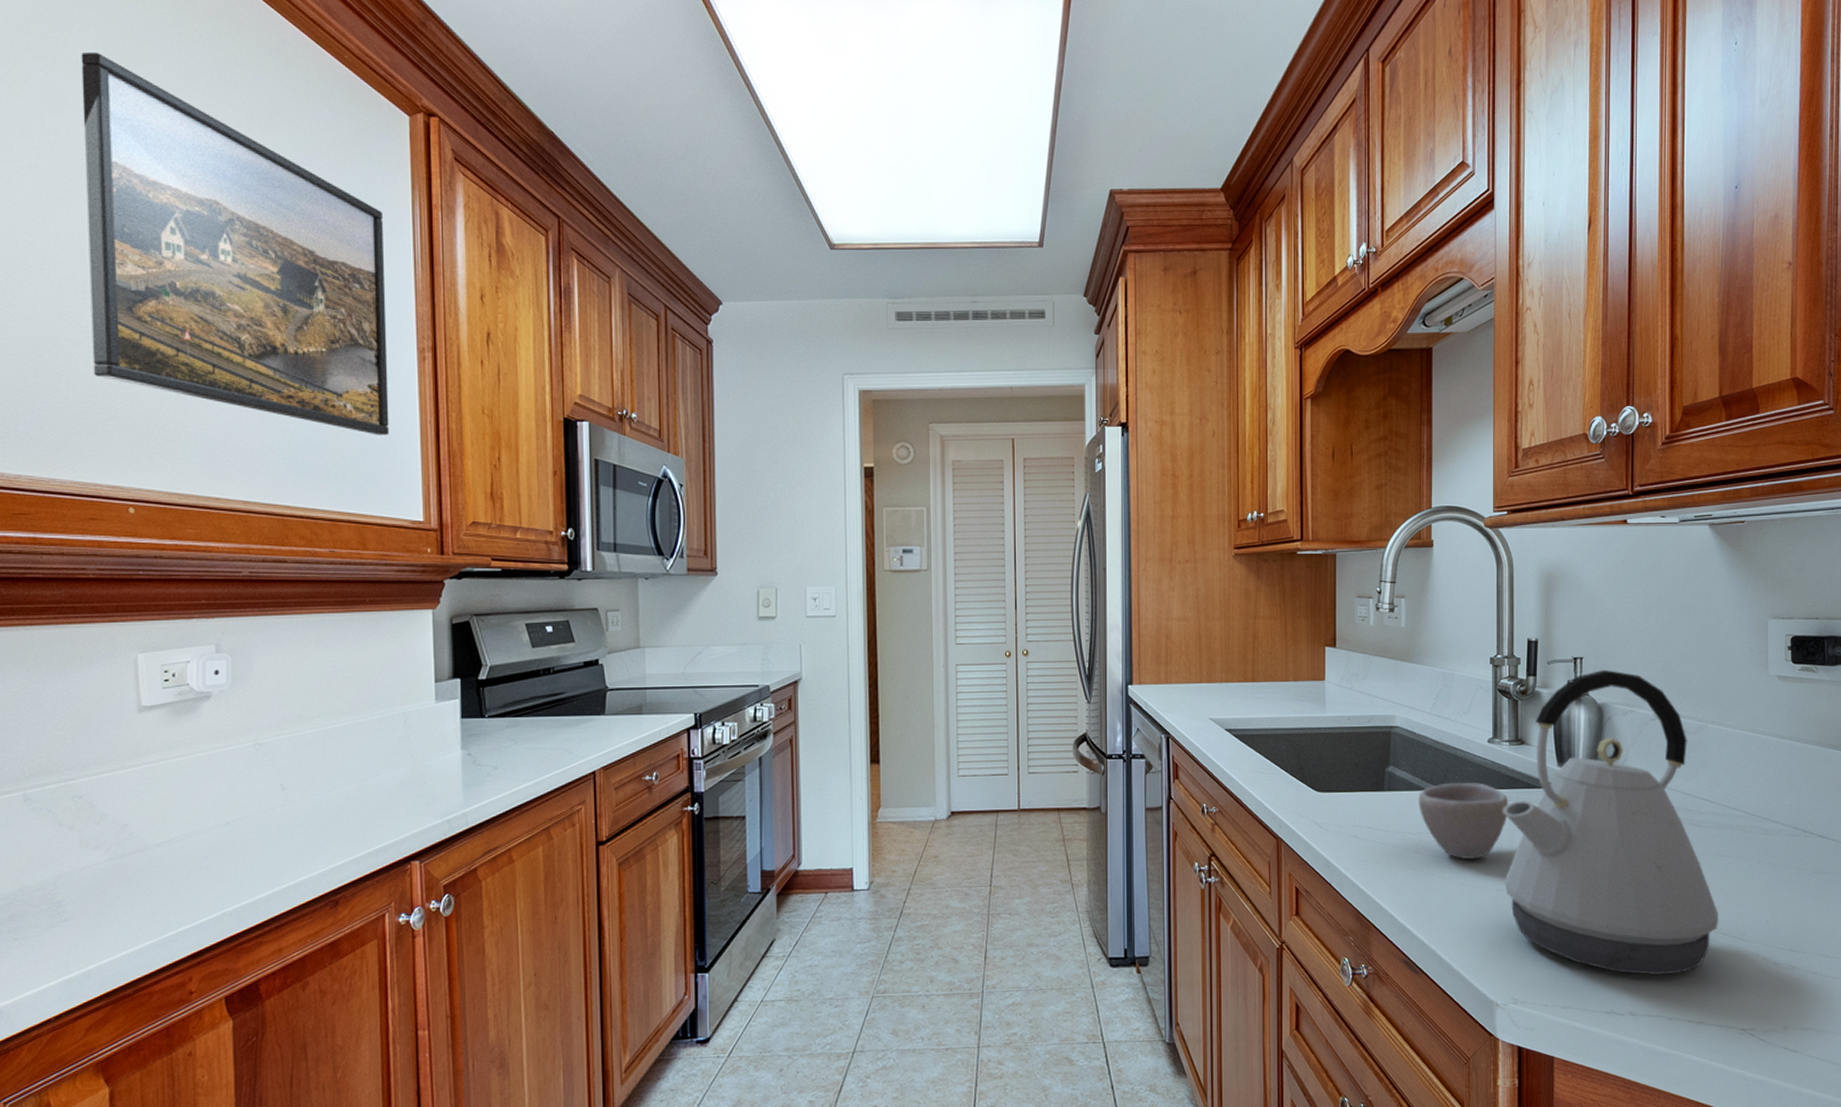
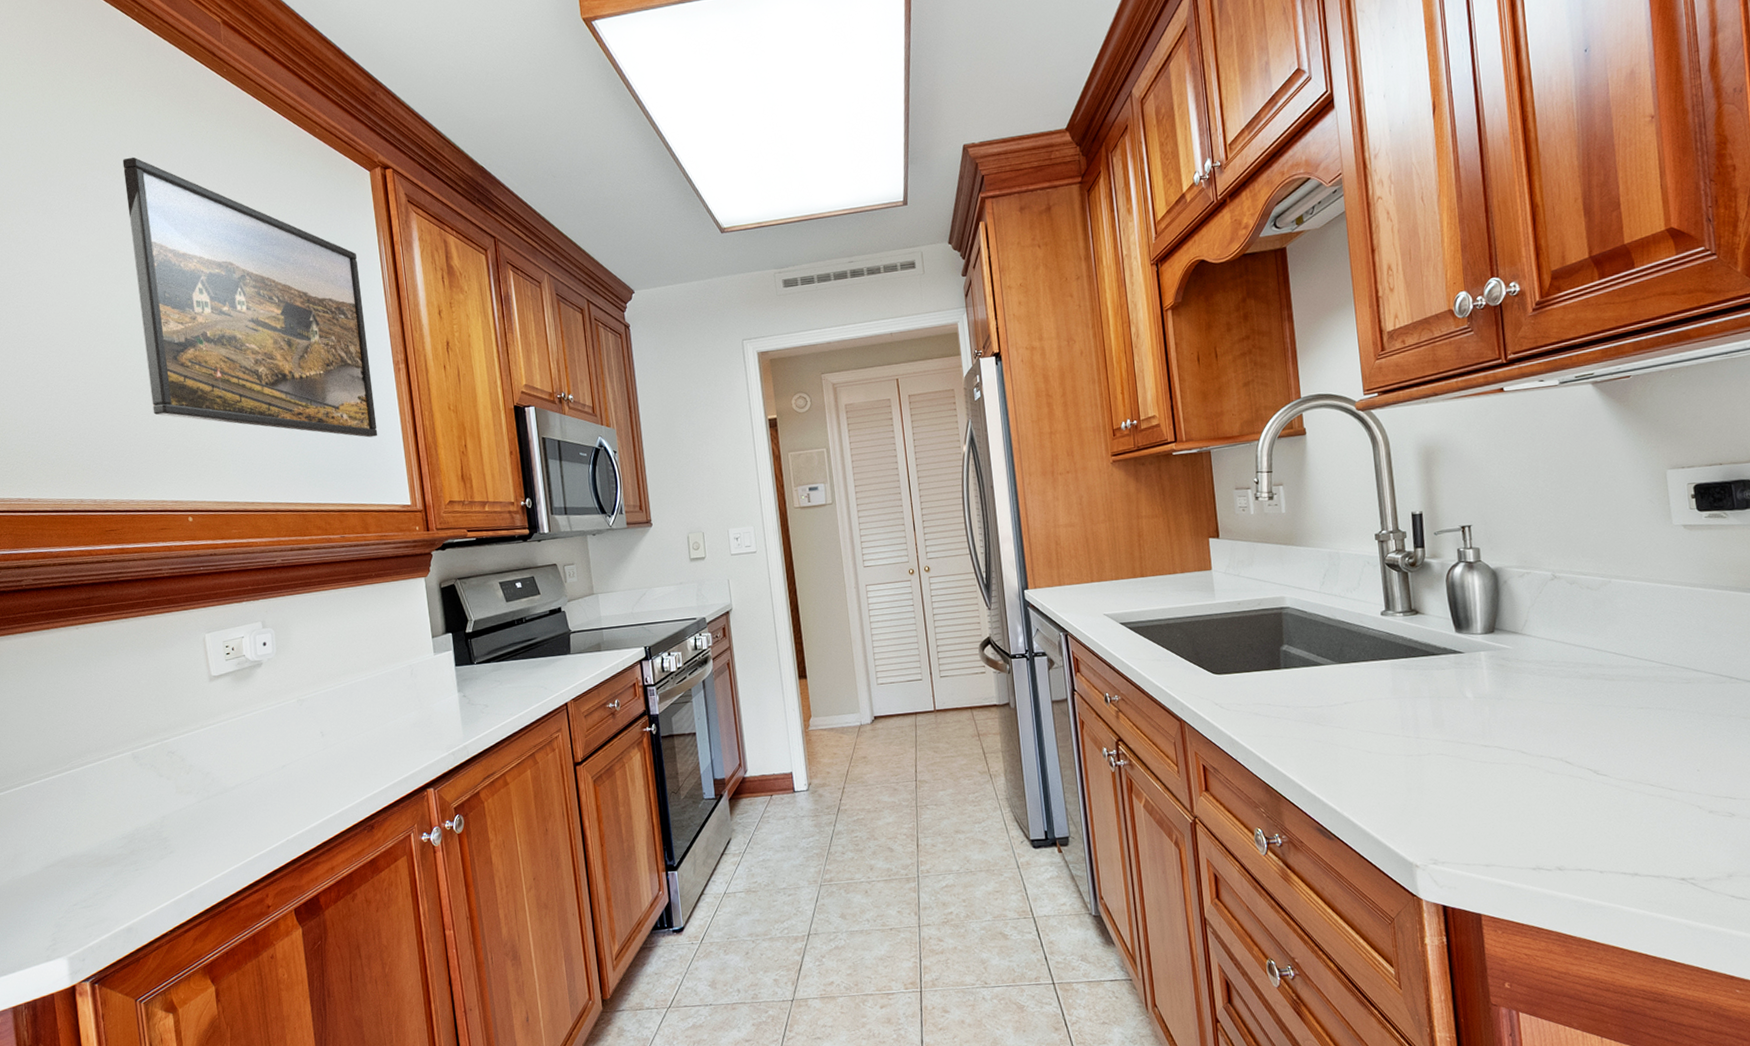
cup: present [1418,782,1509,859] -> none [1315,654,1409,728]
kettle: present [1503,669,1719,975] -> none [1403,535,1645,830]

